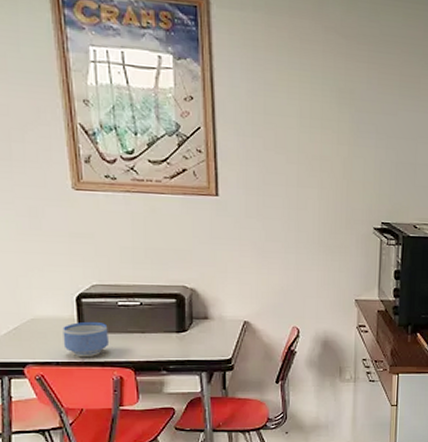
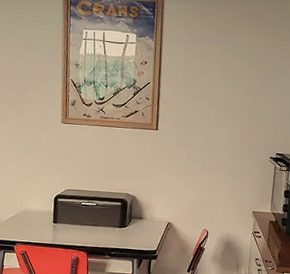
bowl: present [63,321,110,358] -> none [42,215,73,241]

